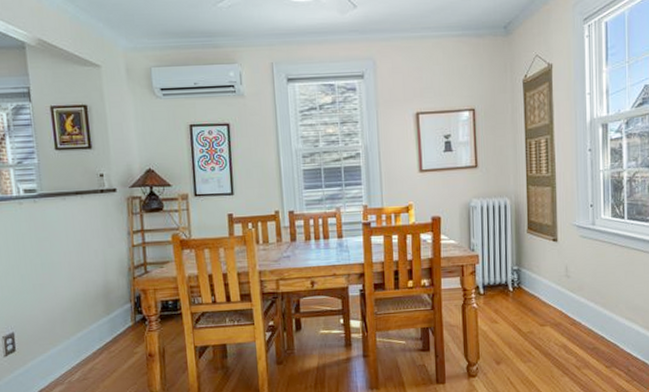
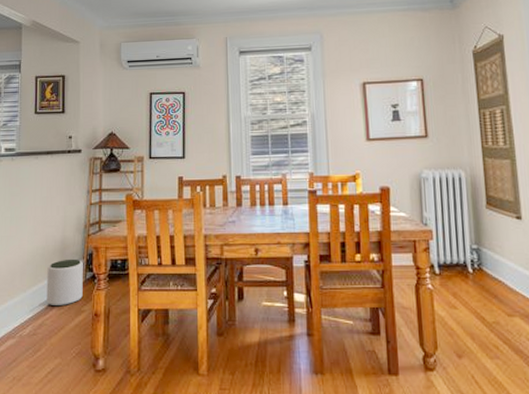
plant pot: none [91,302,134,351] -> present [46,259,83,307]

